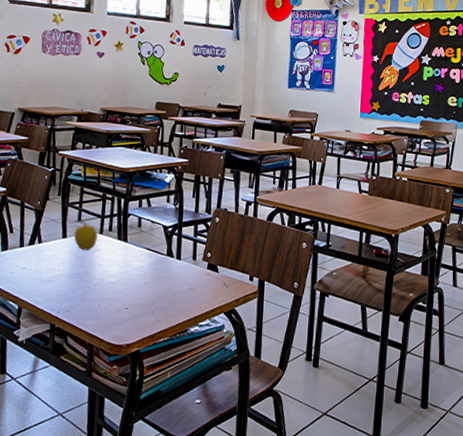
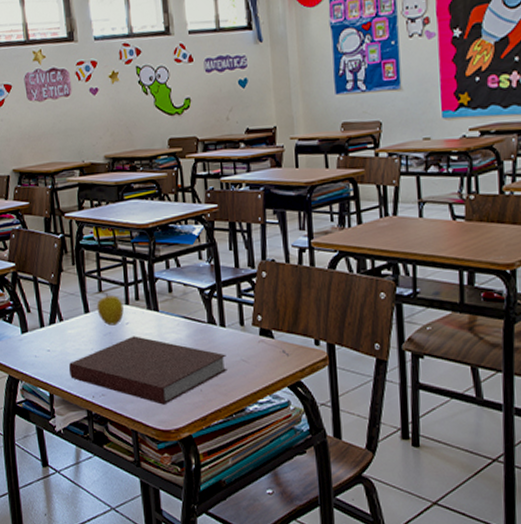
notebook: none [39,261,178,323] -> present [68,336,227,405]

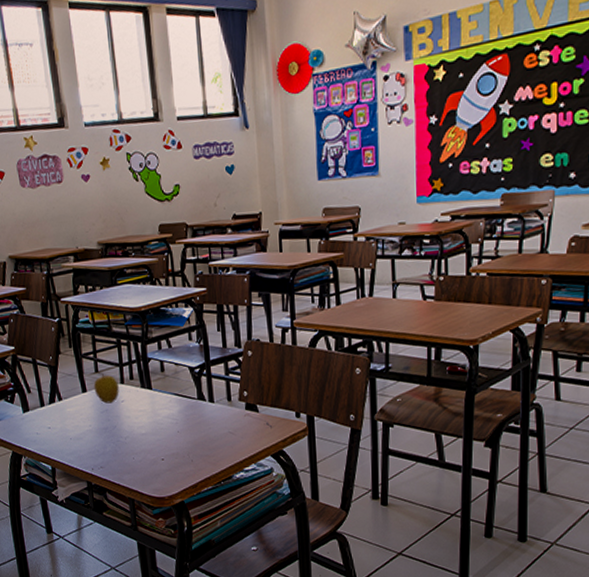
notebook: present [68,336,227,405] -> none [68,412,216,475]

